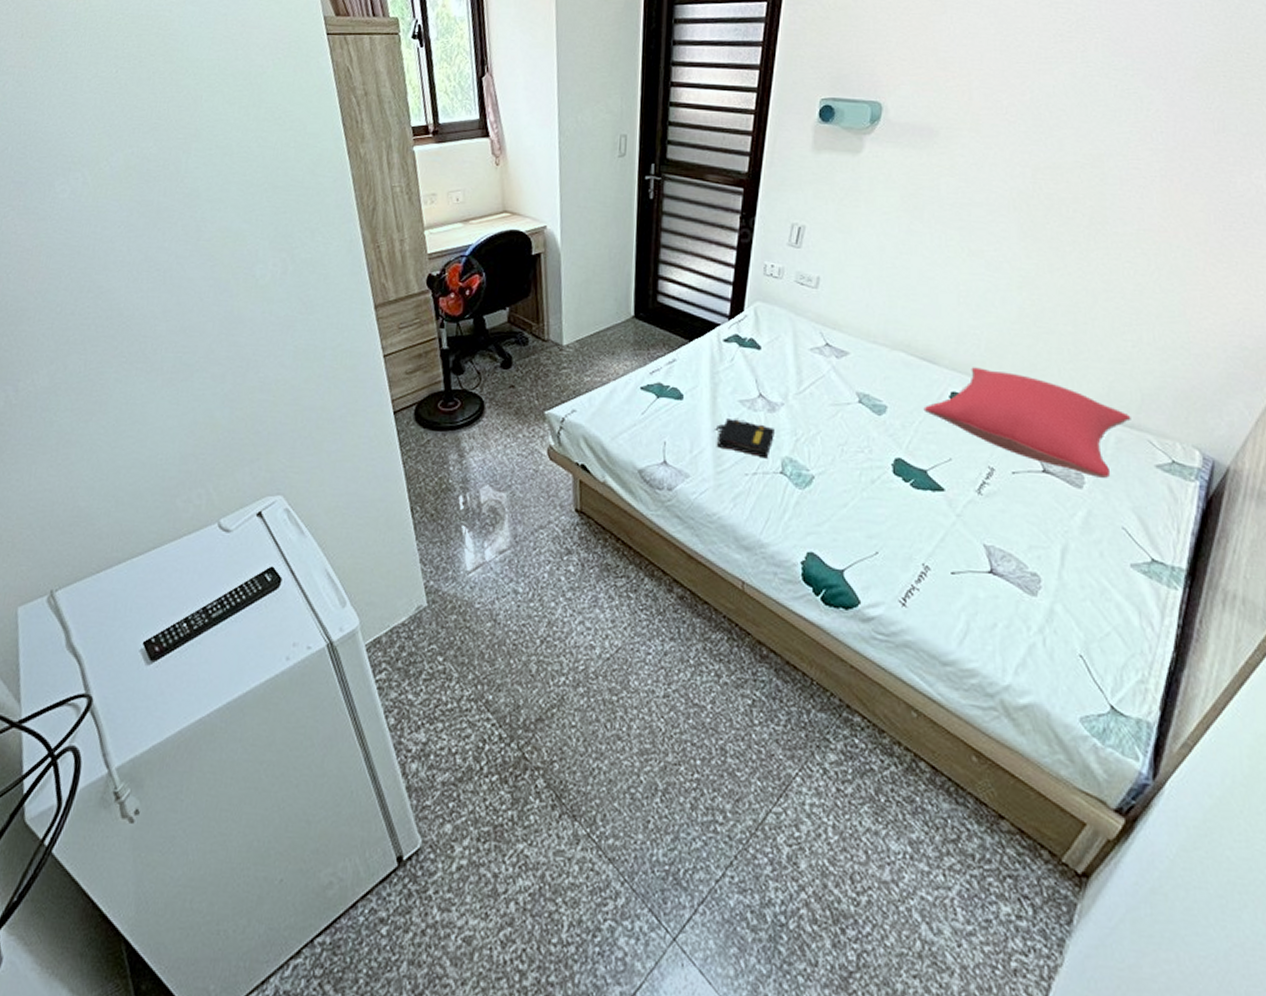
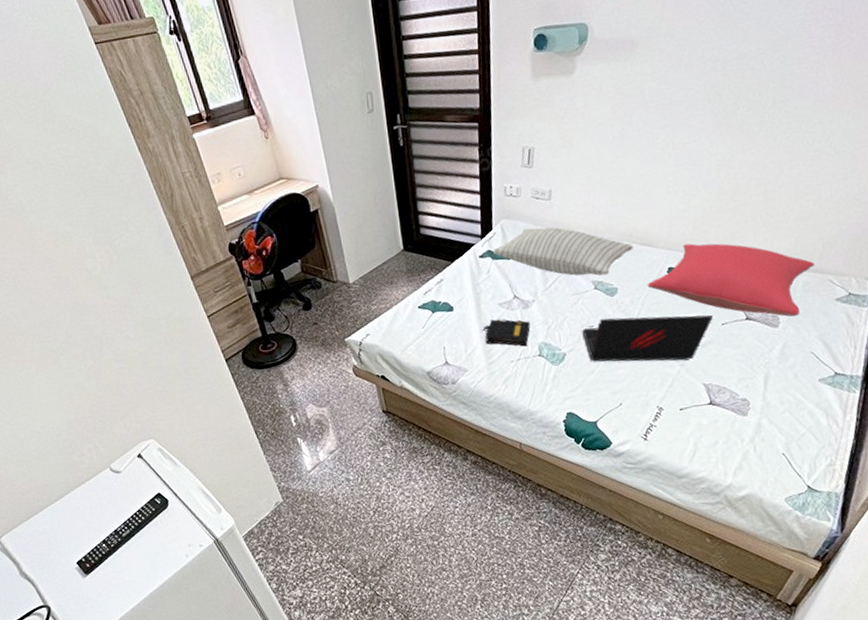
pillow: none [741,317,911,388] -> present [493,227,633,276]
laptop: none [837,440,1001,511] -> present [582,315,713,362]

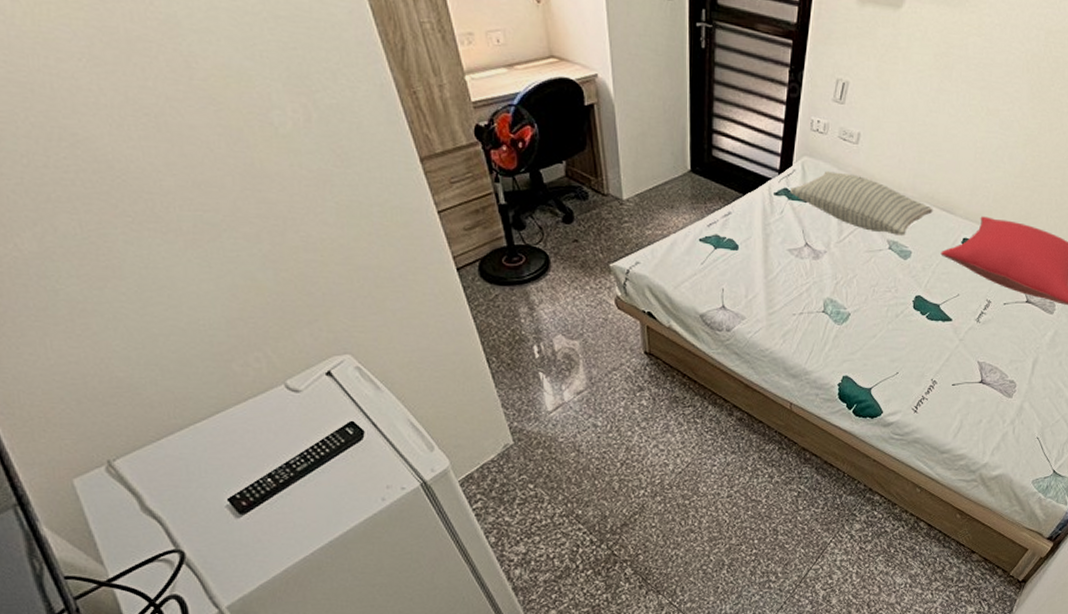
book: present [482,319,530,347] -> none [767,266,818,300]
laptop: present [582,315,713,362] -> none [870,281,997,336]

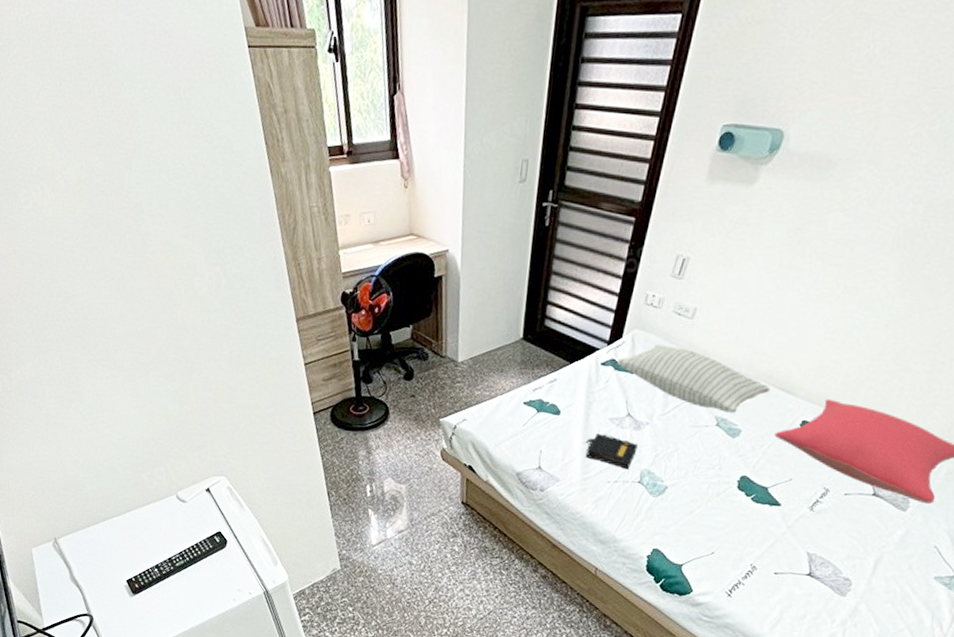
book: none [767,266,818,300] -> present [585,433,638,470]

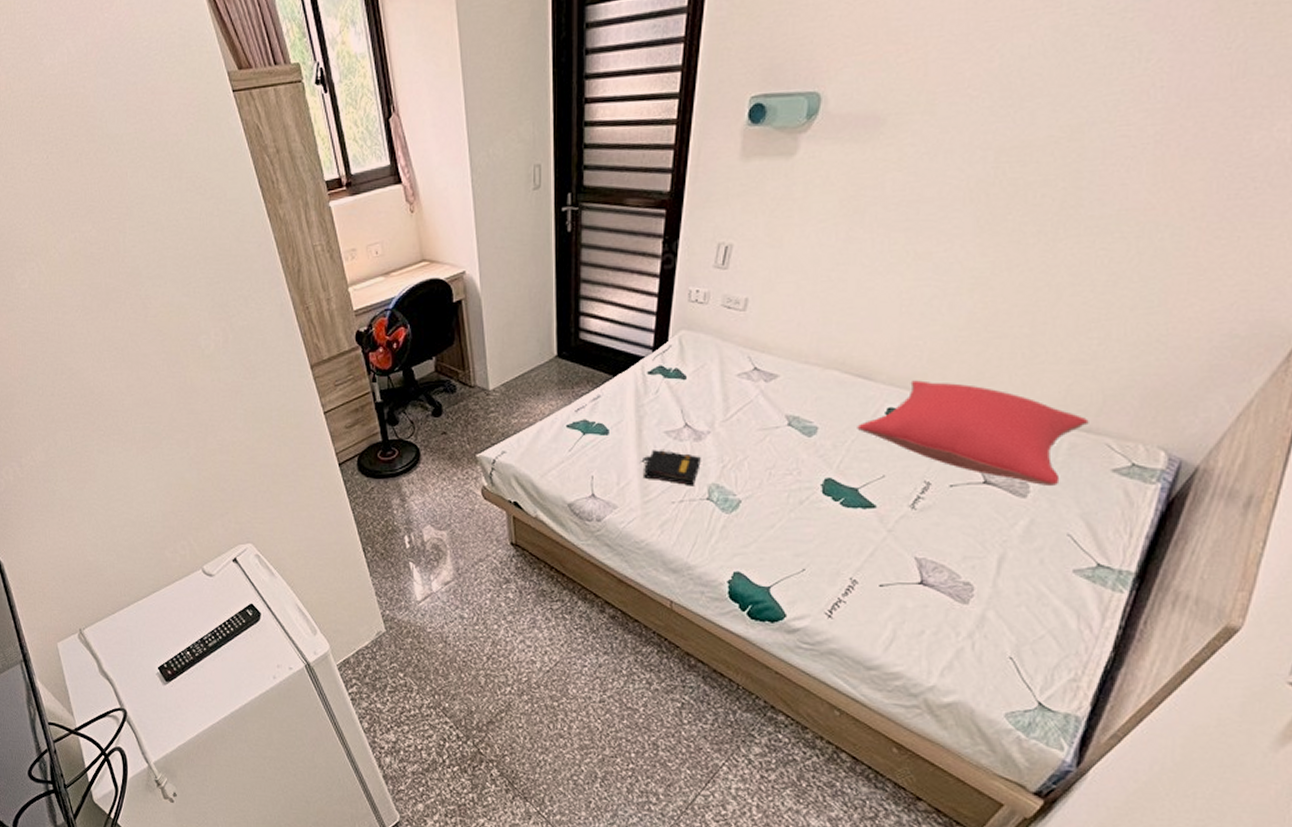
pillow: present [617,344,770,413] -> none [666,343,845,409]

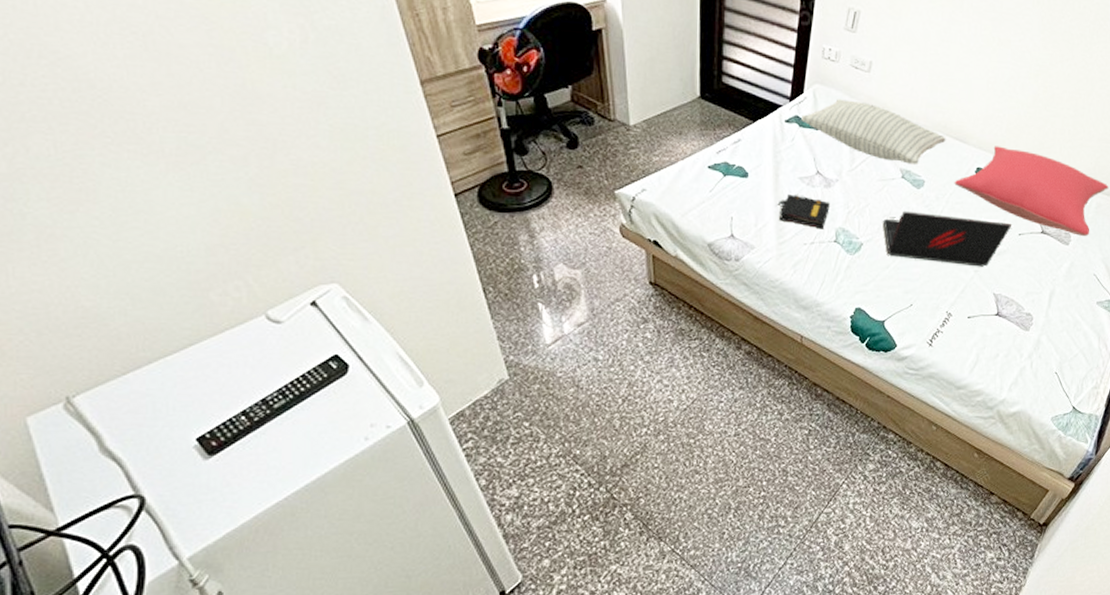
pillow: none [666,343,845,409] -> present [801,99,946,164]
laptop: none [765,462,939,526] -> present [883,210,1011,267]

